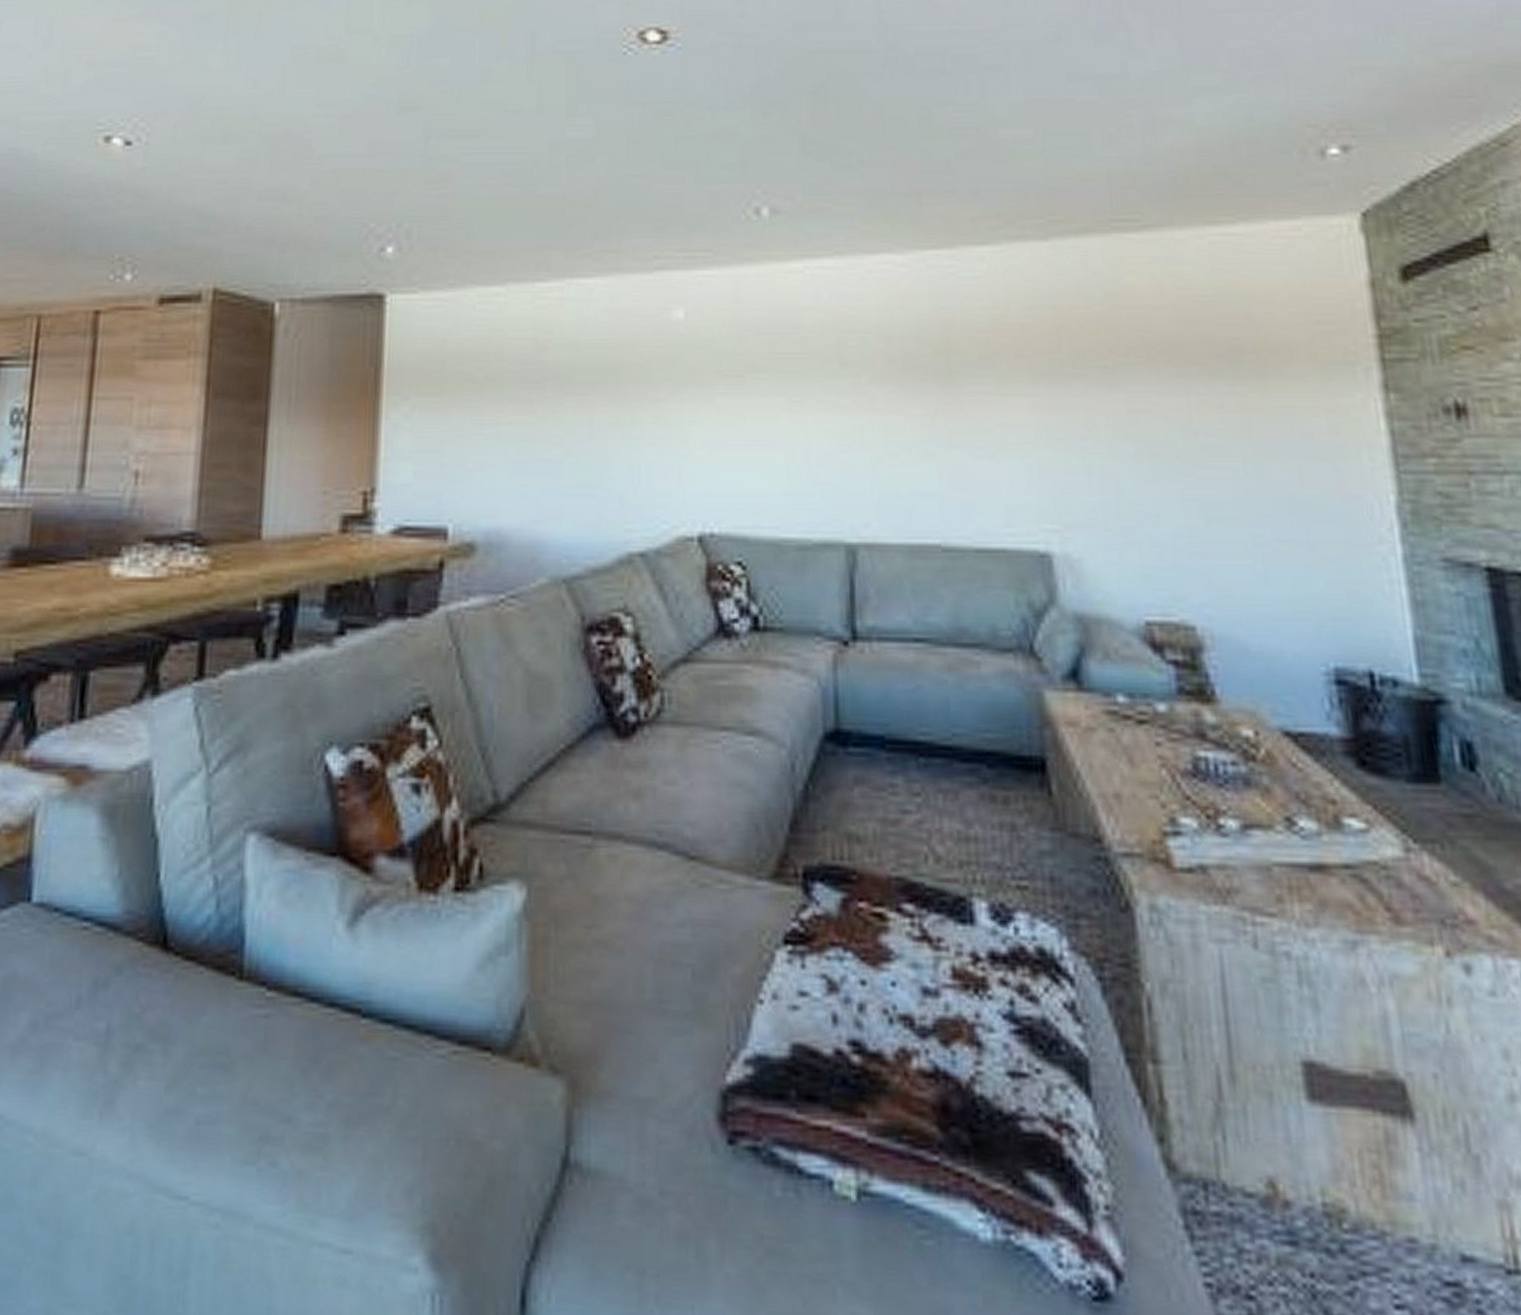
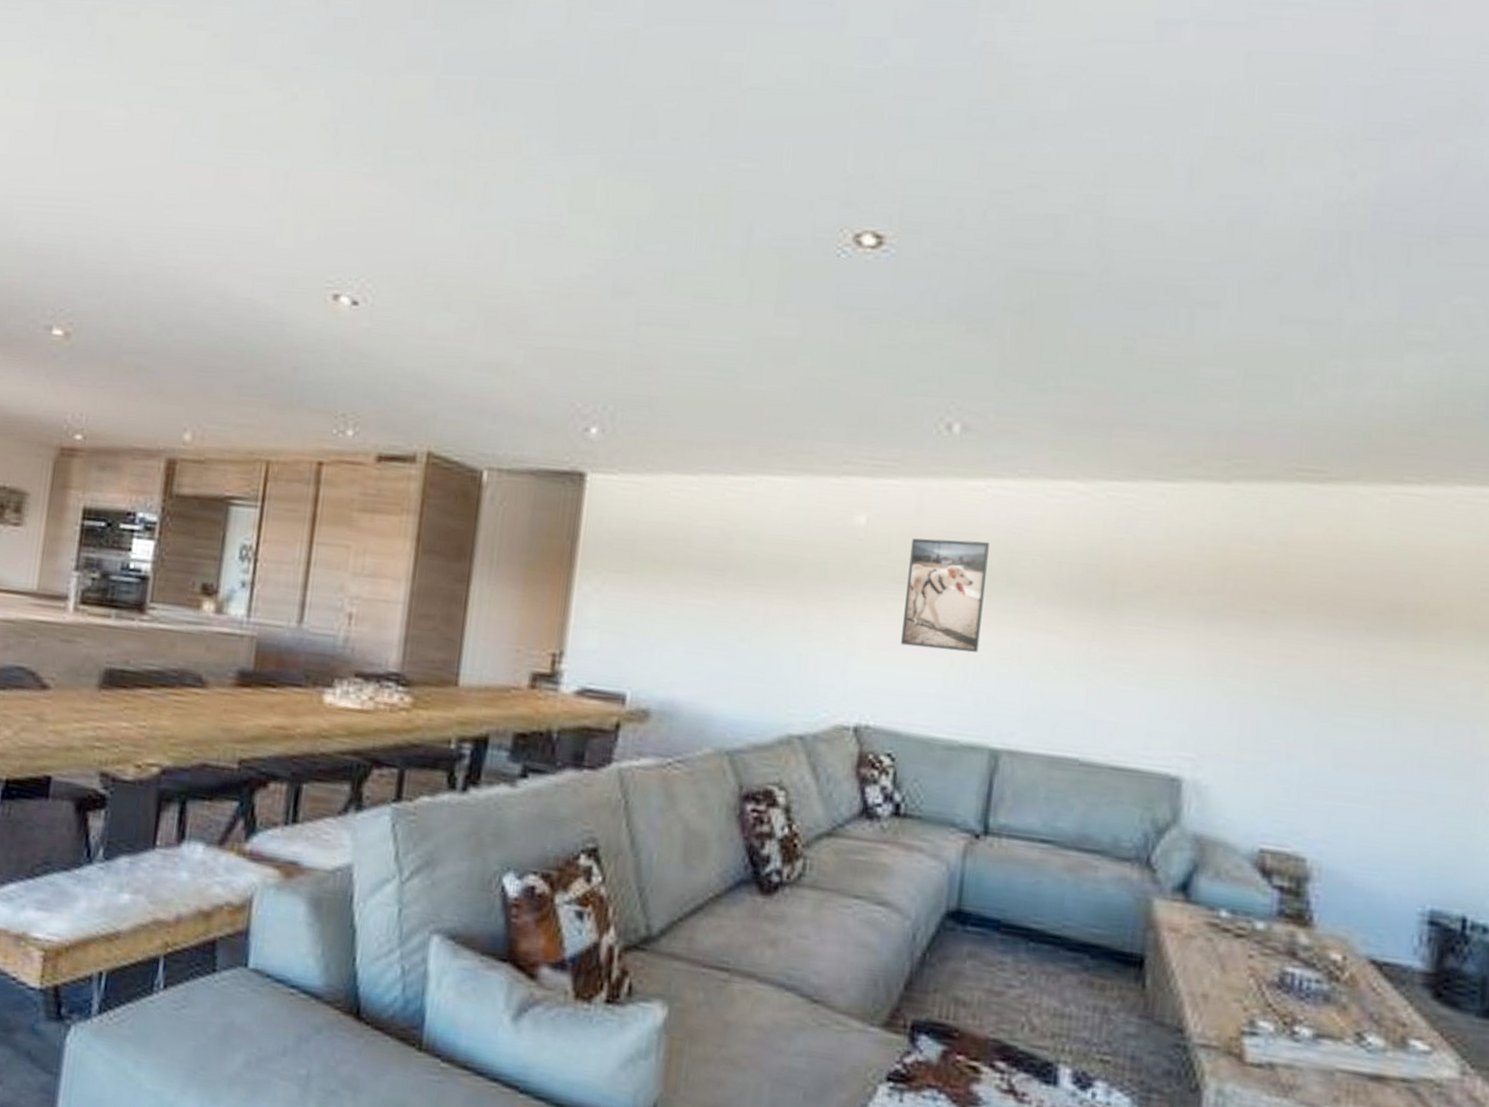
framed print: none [734,324,819,443] -> present [901,538,989,653]

